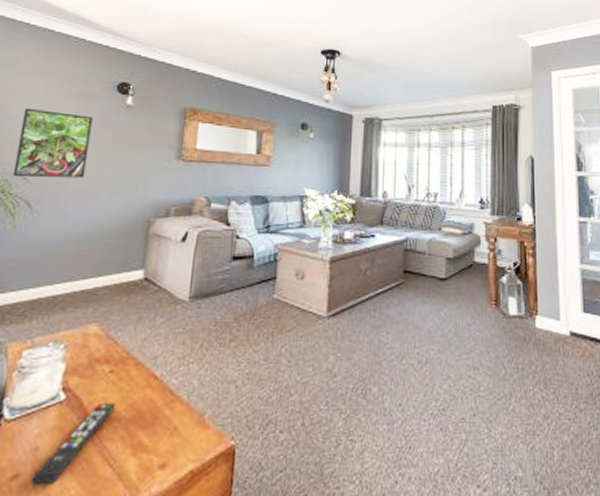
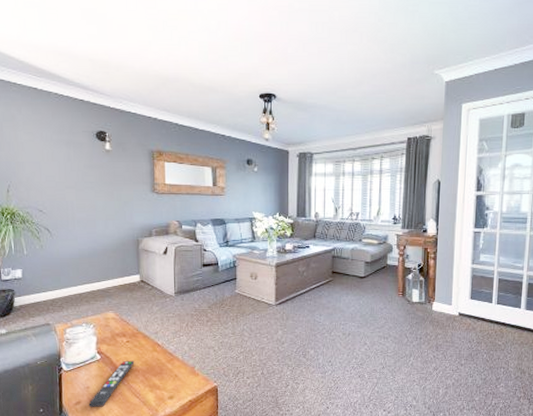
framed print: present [13,108,93,178] -> none [28,155,85,210]

